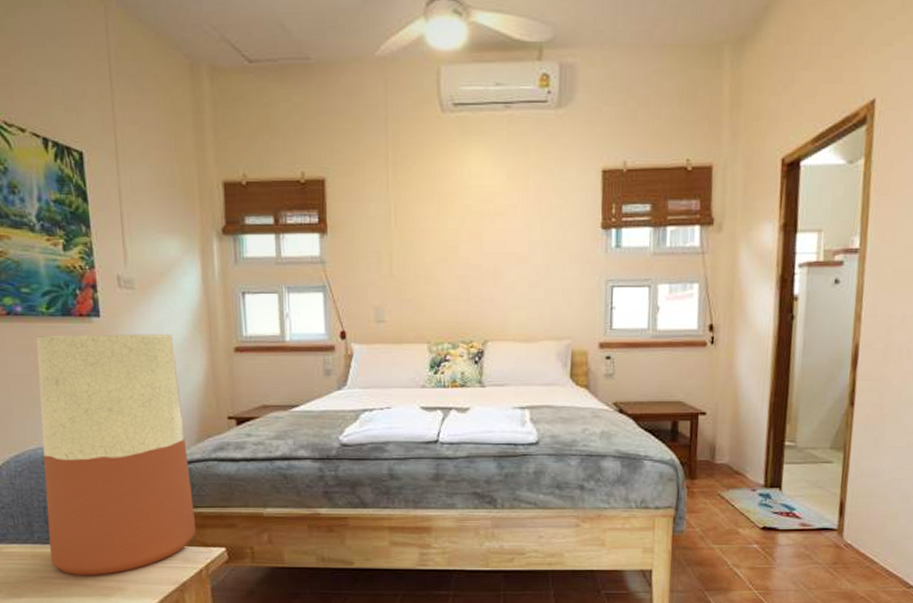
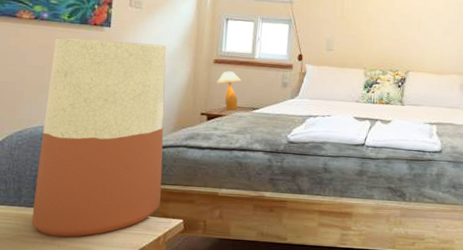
table lamp: none [241,358,272,412] -> present [216,69,242,111]

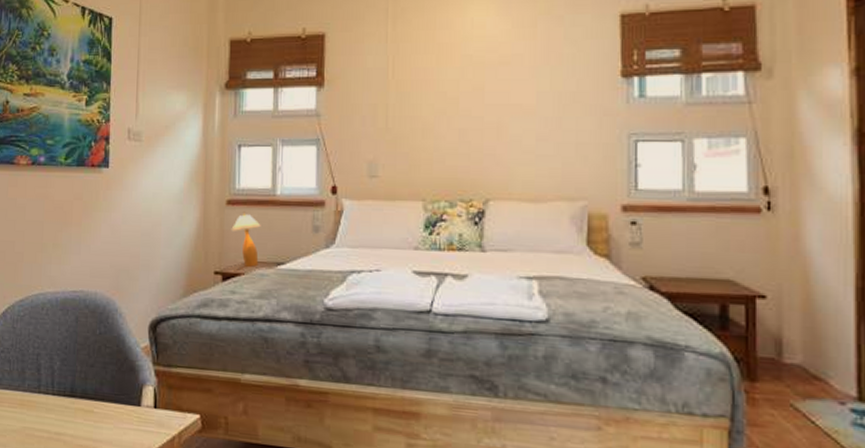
vase: present [31,37,166,237] -> none [36,184,174,432]

